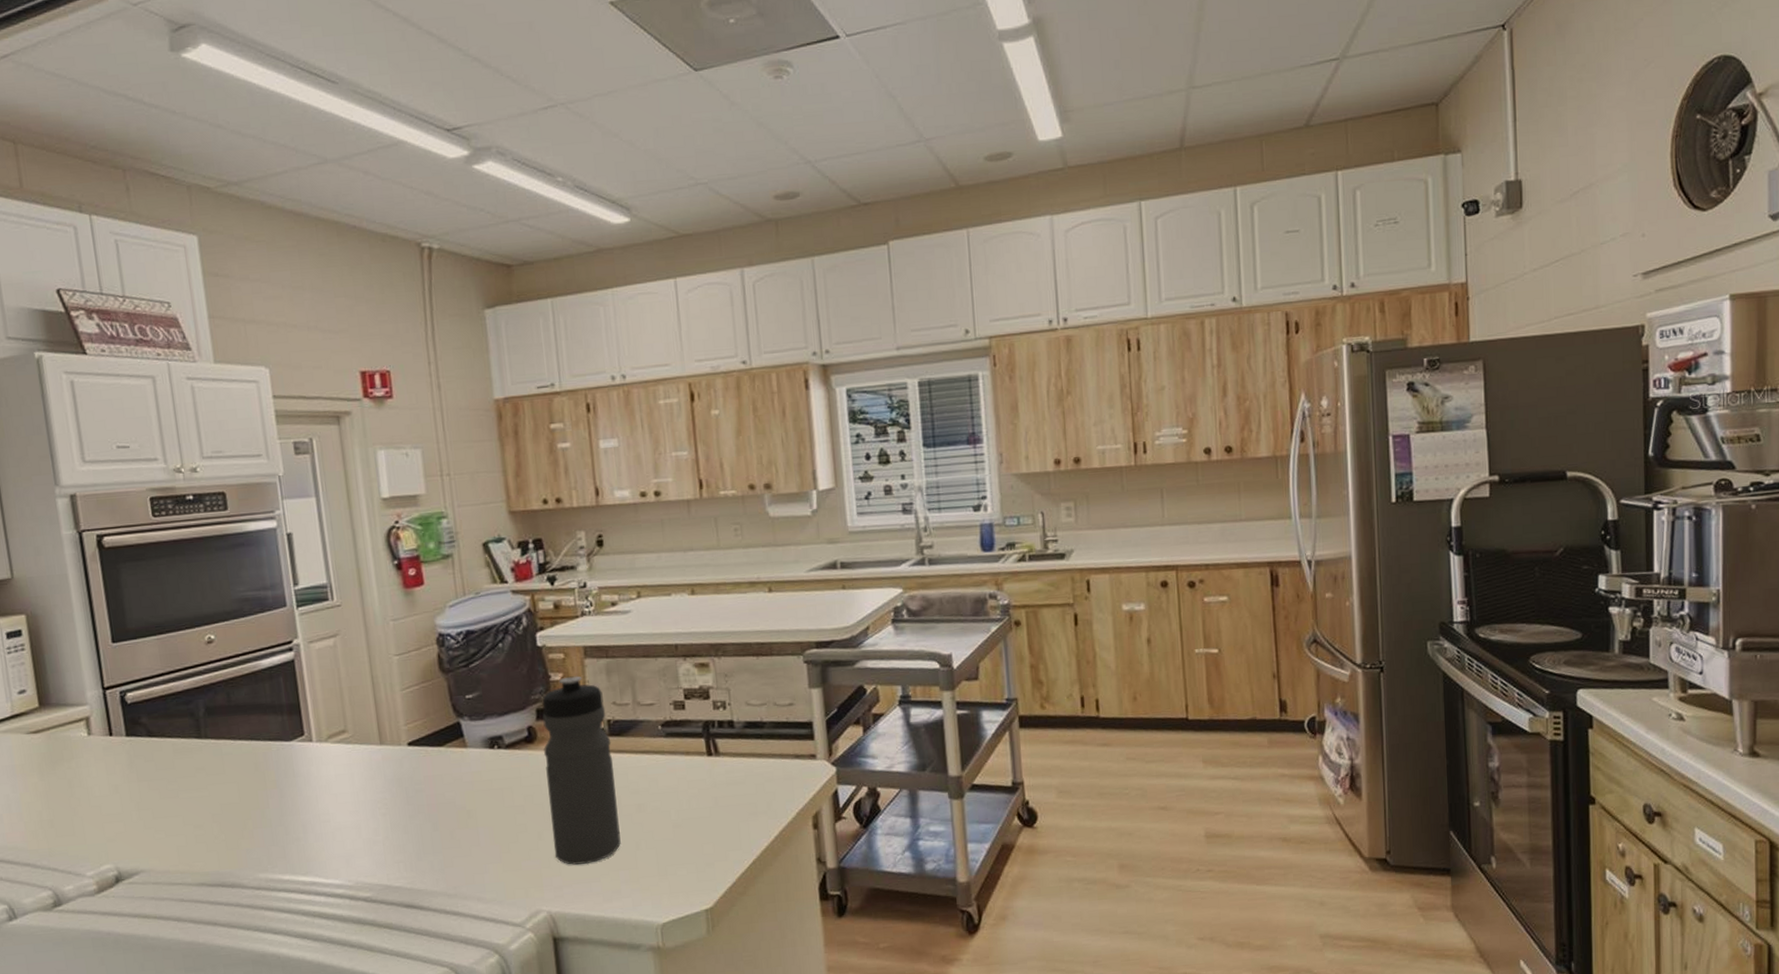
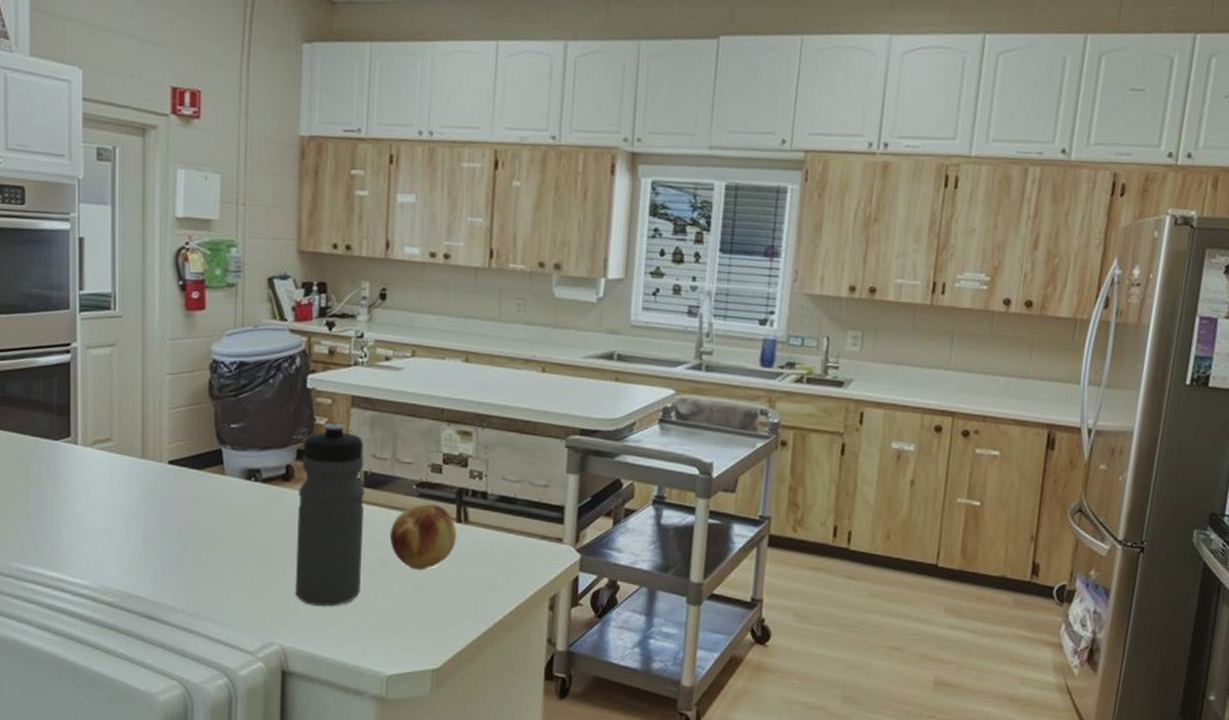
fruit: none [642,741,710,811] -> present [389,504,457,570]

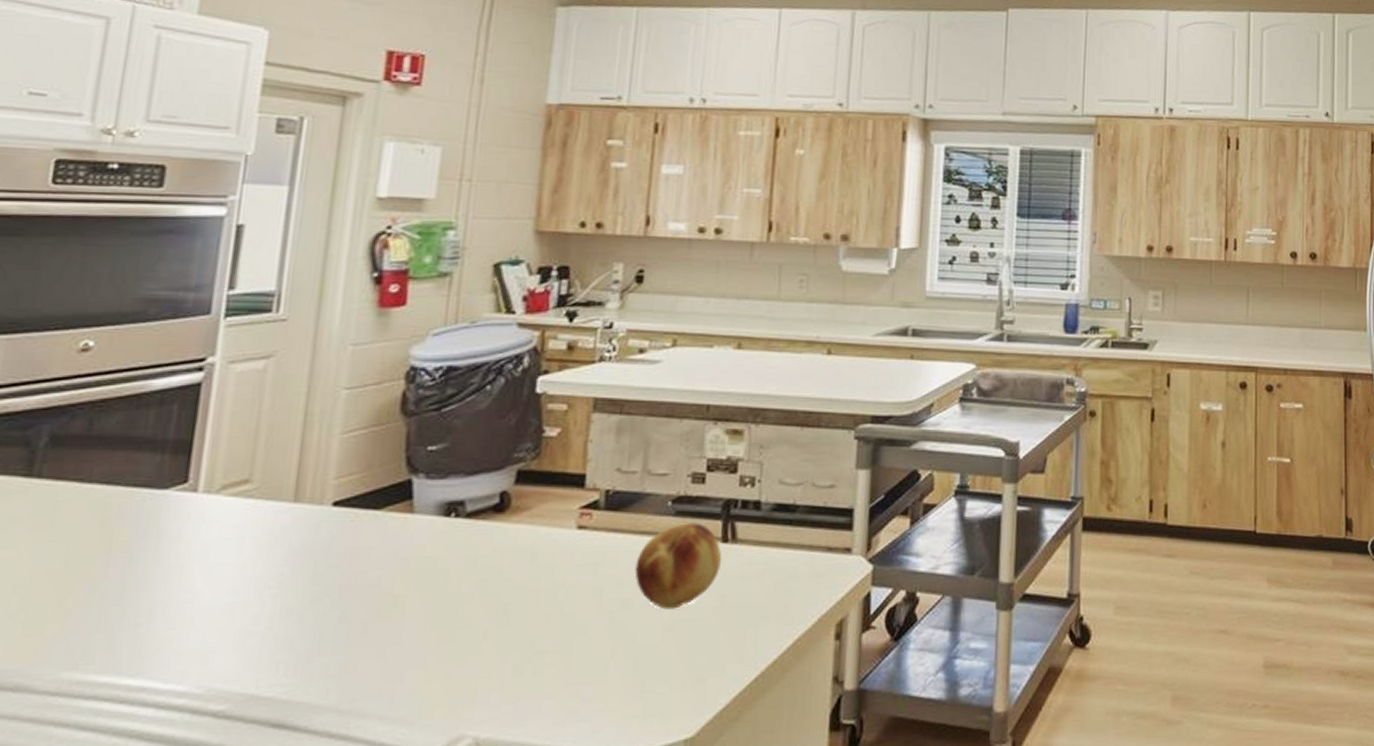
water bottle: present [296,422,365,606] -> none [501,433,607,675]

